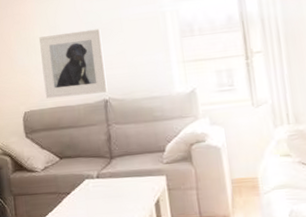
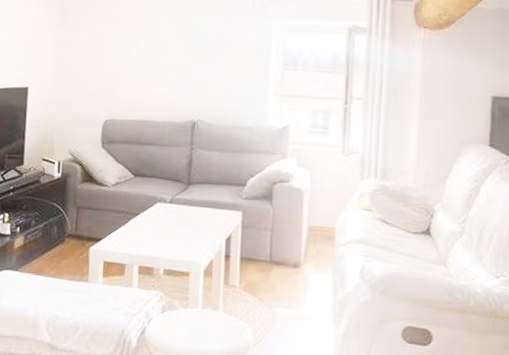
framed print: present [39,28,108,99] -> none [130,42,202,114]

